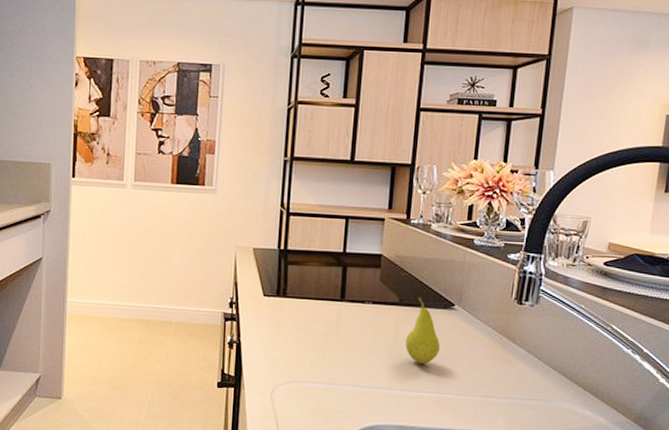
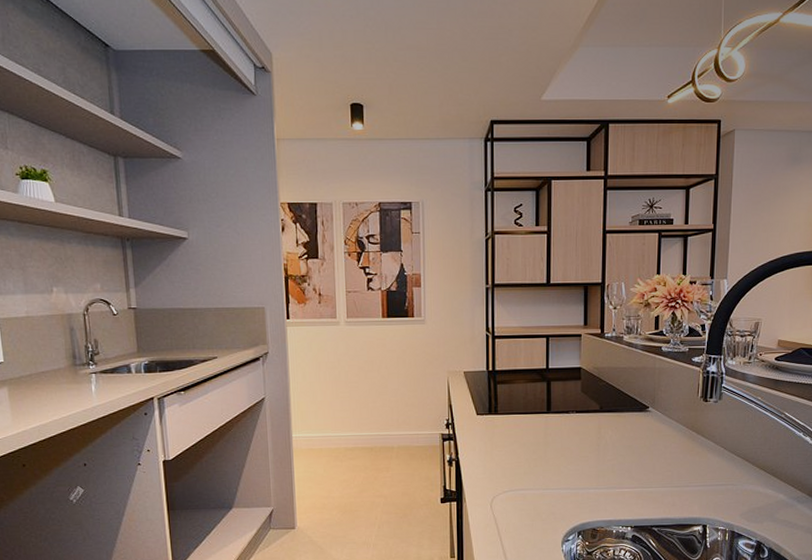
fruit: present [405,297,440,364] -> none [607,403,638,463]

